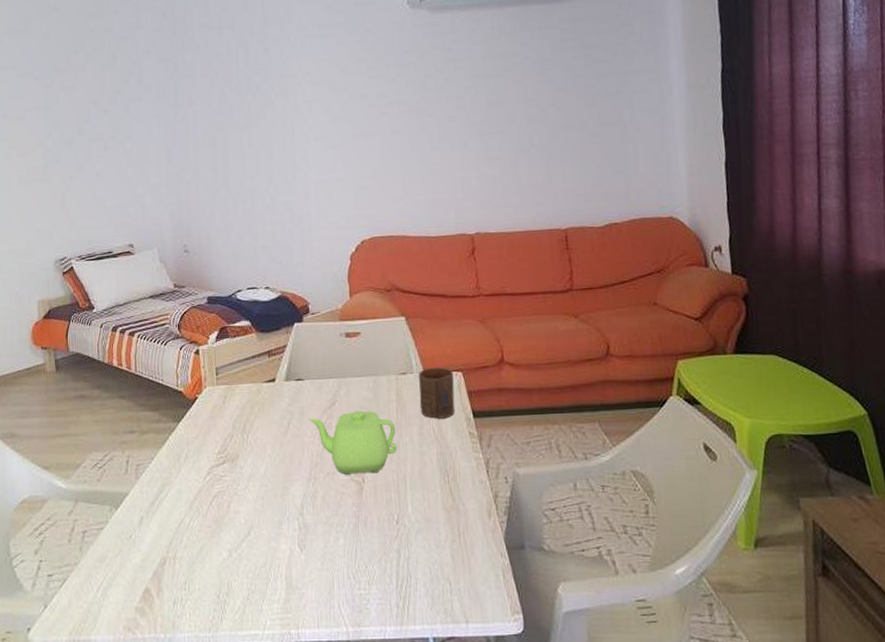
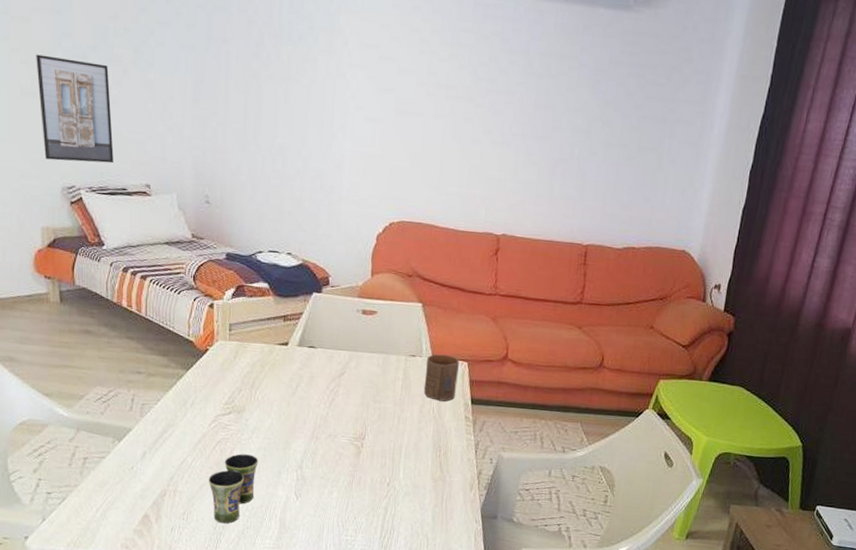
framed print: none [30,144,99,237] -> present [36,54,114,164]
cup: none [207,506,257,590] -> present [208,453,259,524]
teapot: present [309,411,397,475] -> none [317,383,399,441]

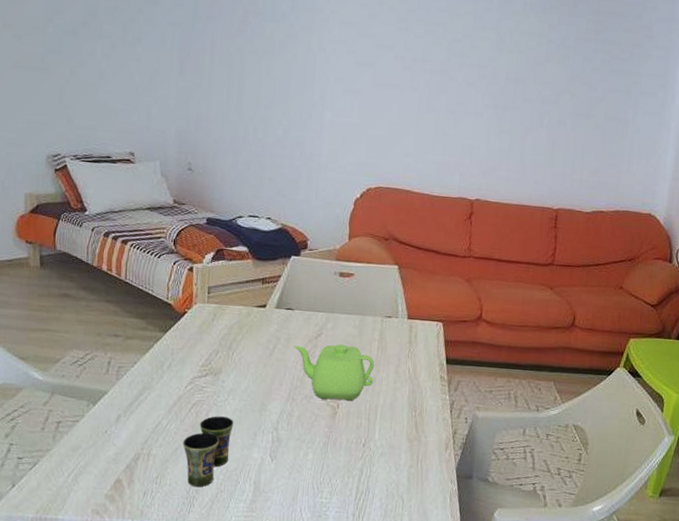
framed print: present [36,54,114,164] -> none [27,30,100,133]
teapot: none [317,383,399,441] -> present [294,344,375,401]
cup: present [424,354,459,401] -> none [399,315,434,362]

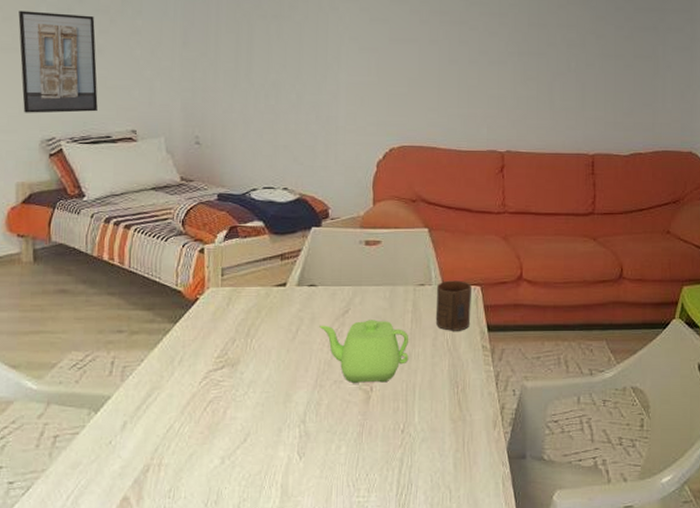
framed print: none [27,30,100,133] -> present [18,10,98,113]
cup: present [183,416,234,488] -> none [198,413,256,498]
cup: none [399,315,434,362] -> present [435,280,471,331]

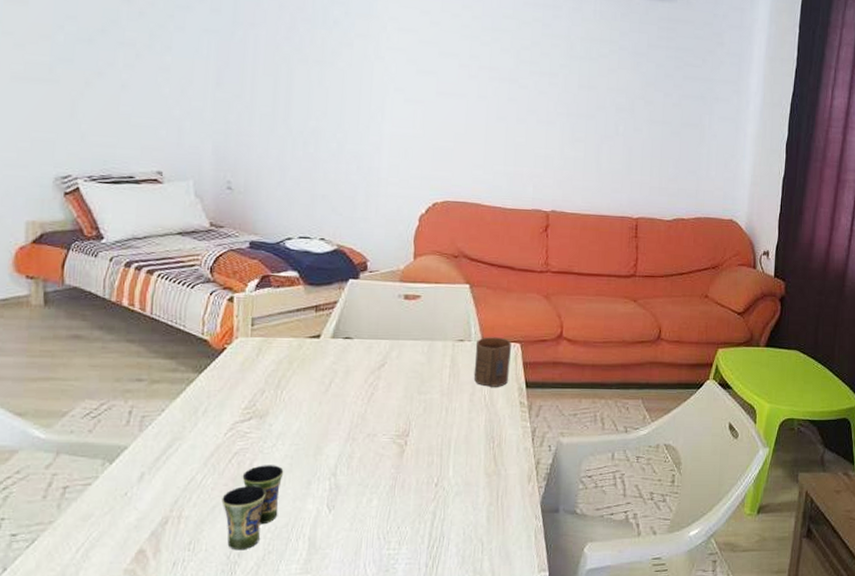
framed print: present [18,10,98,113] -> none [32,38,121,150]
cup: none [198,413,256,498] -> present [222,465,284,551]
teapot: present [319,320,409,383] -> none [354,374,447,437]

